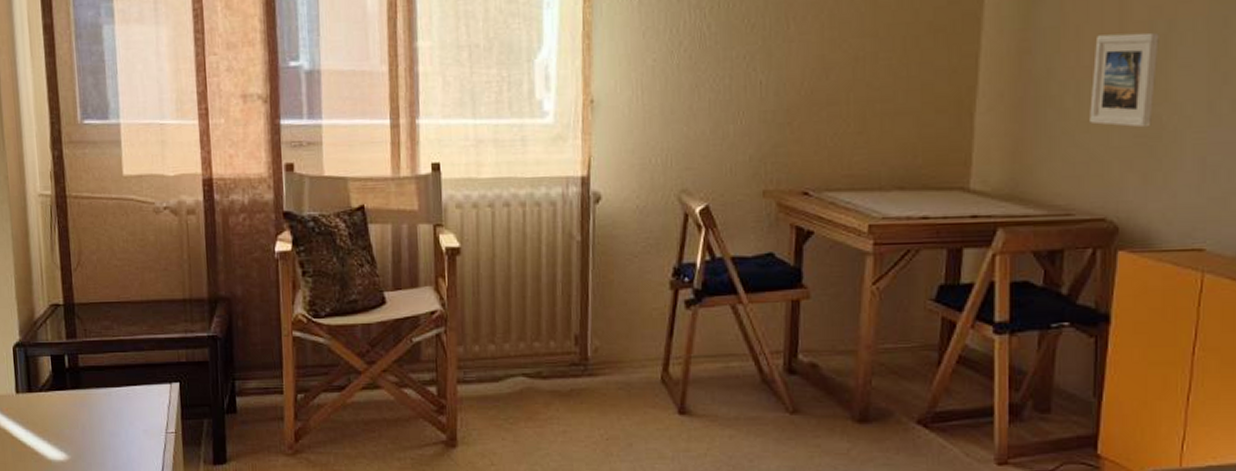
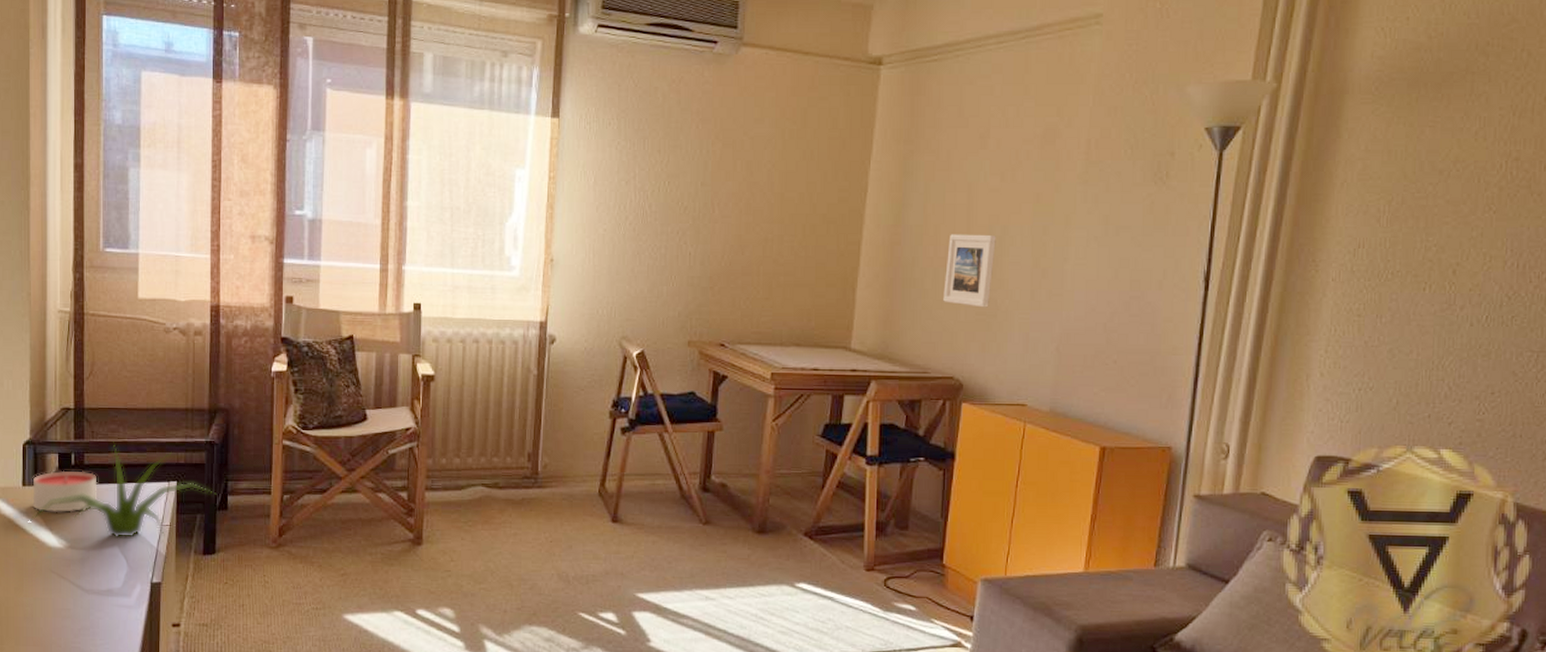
plant: none [27,340,224,449] -> present [30,441,217,539]
candle: none [27,374,96,421] -> present [33,470,98,512]

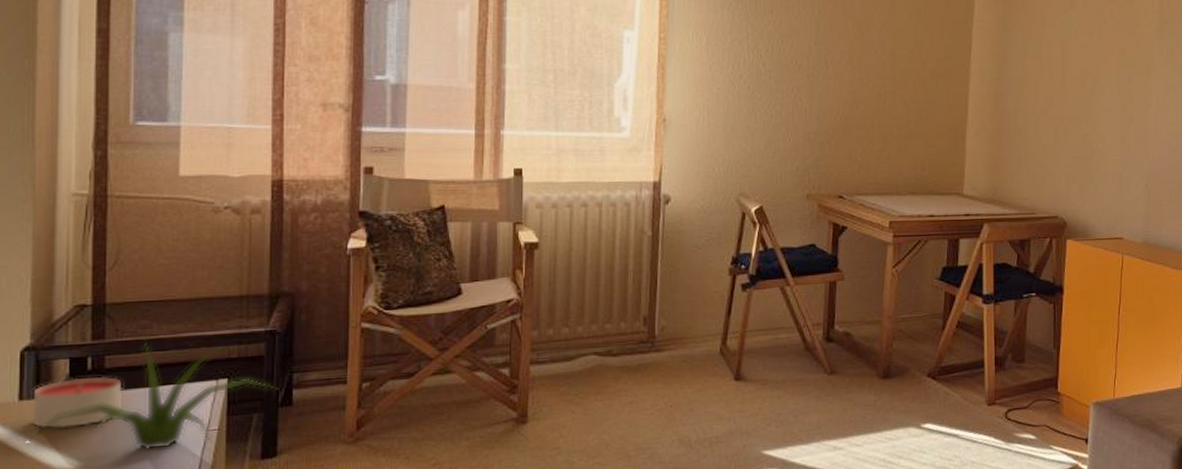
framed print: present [943,234,996,308] -> none [1045,85,1088,152]

